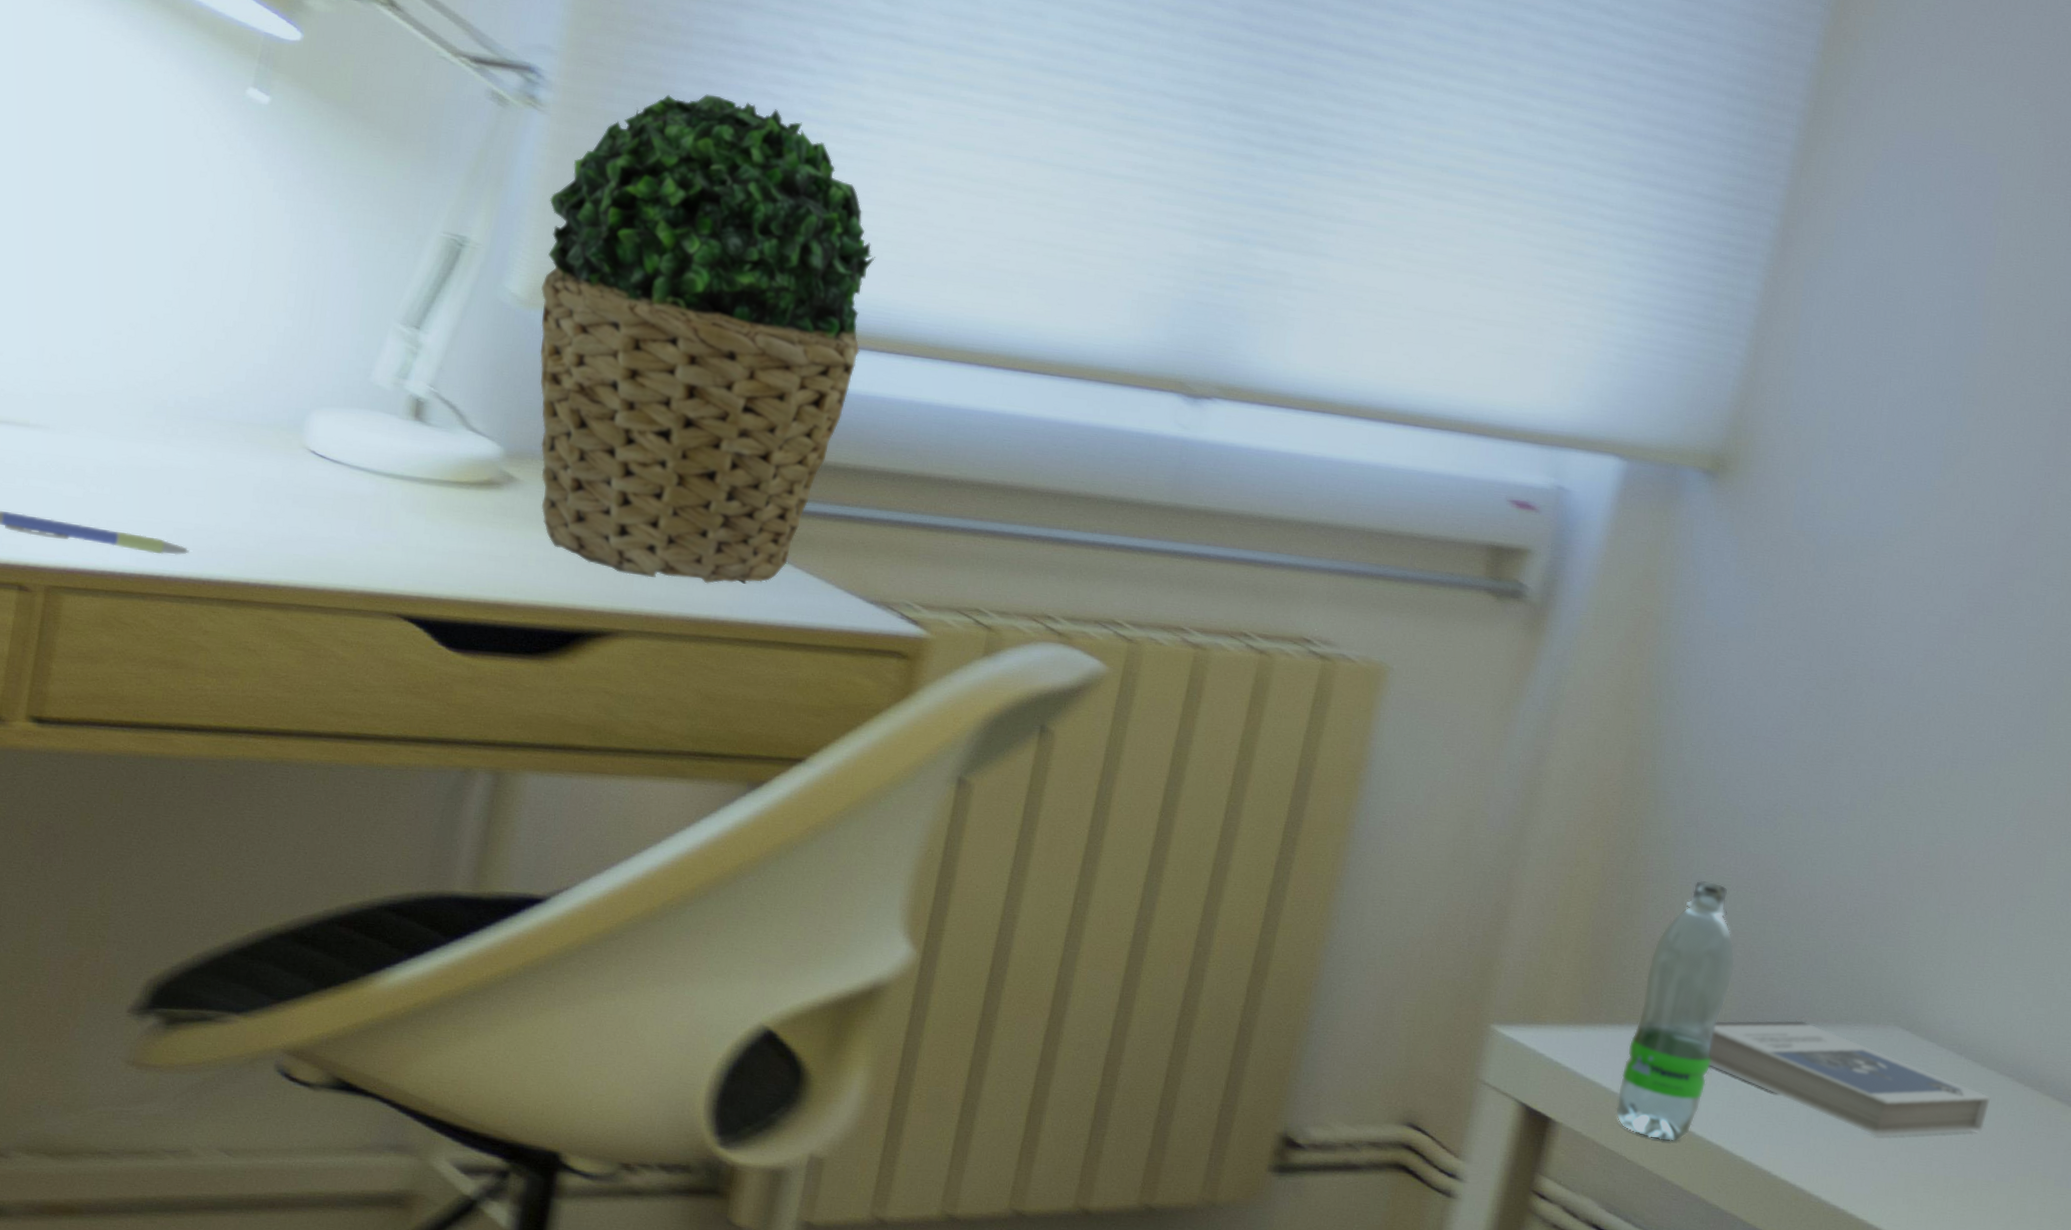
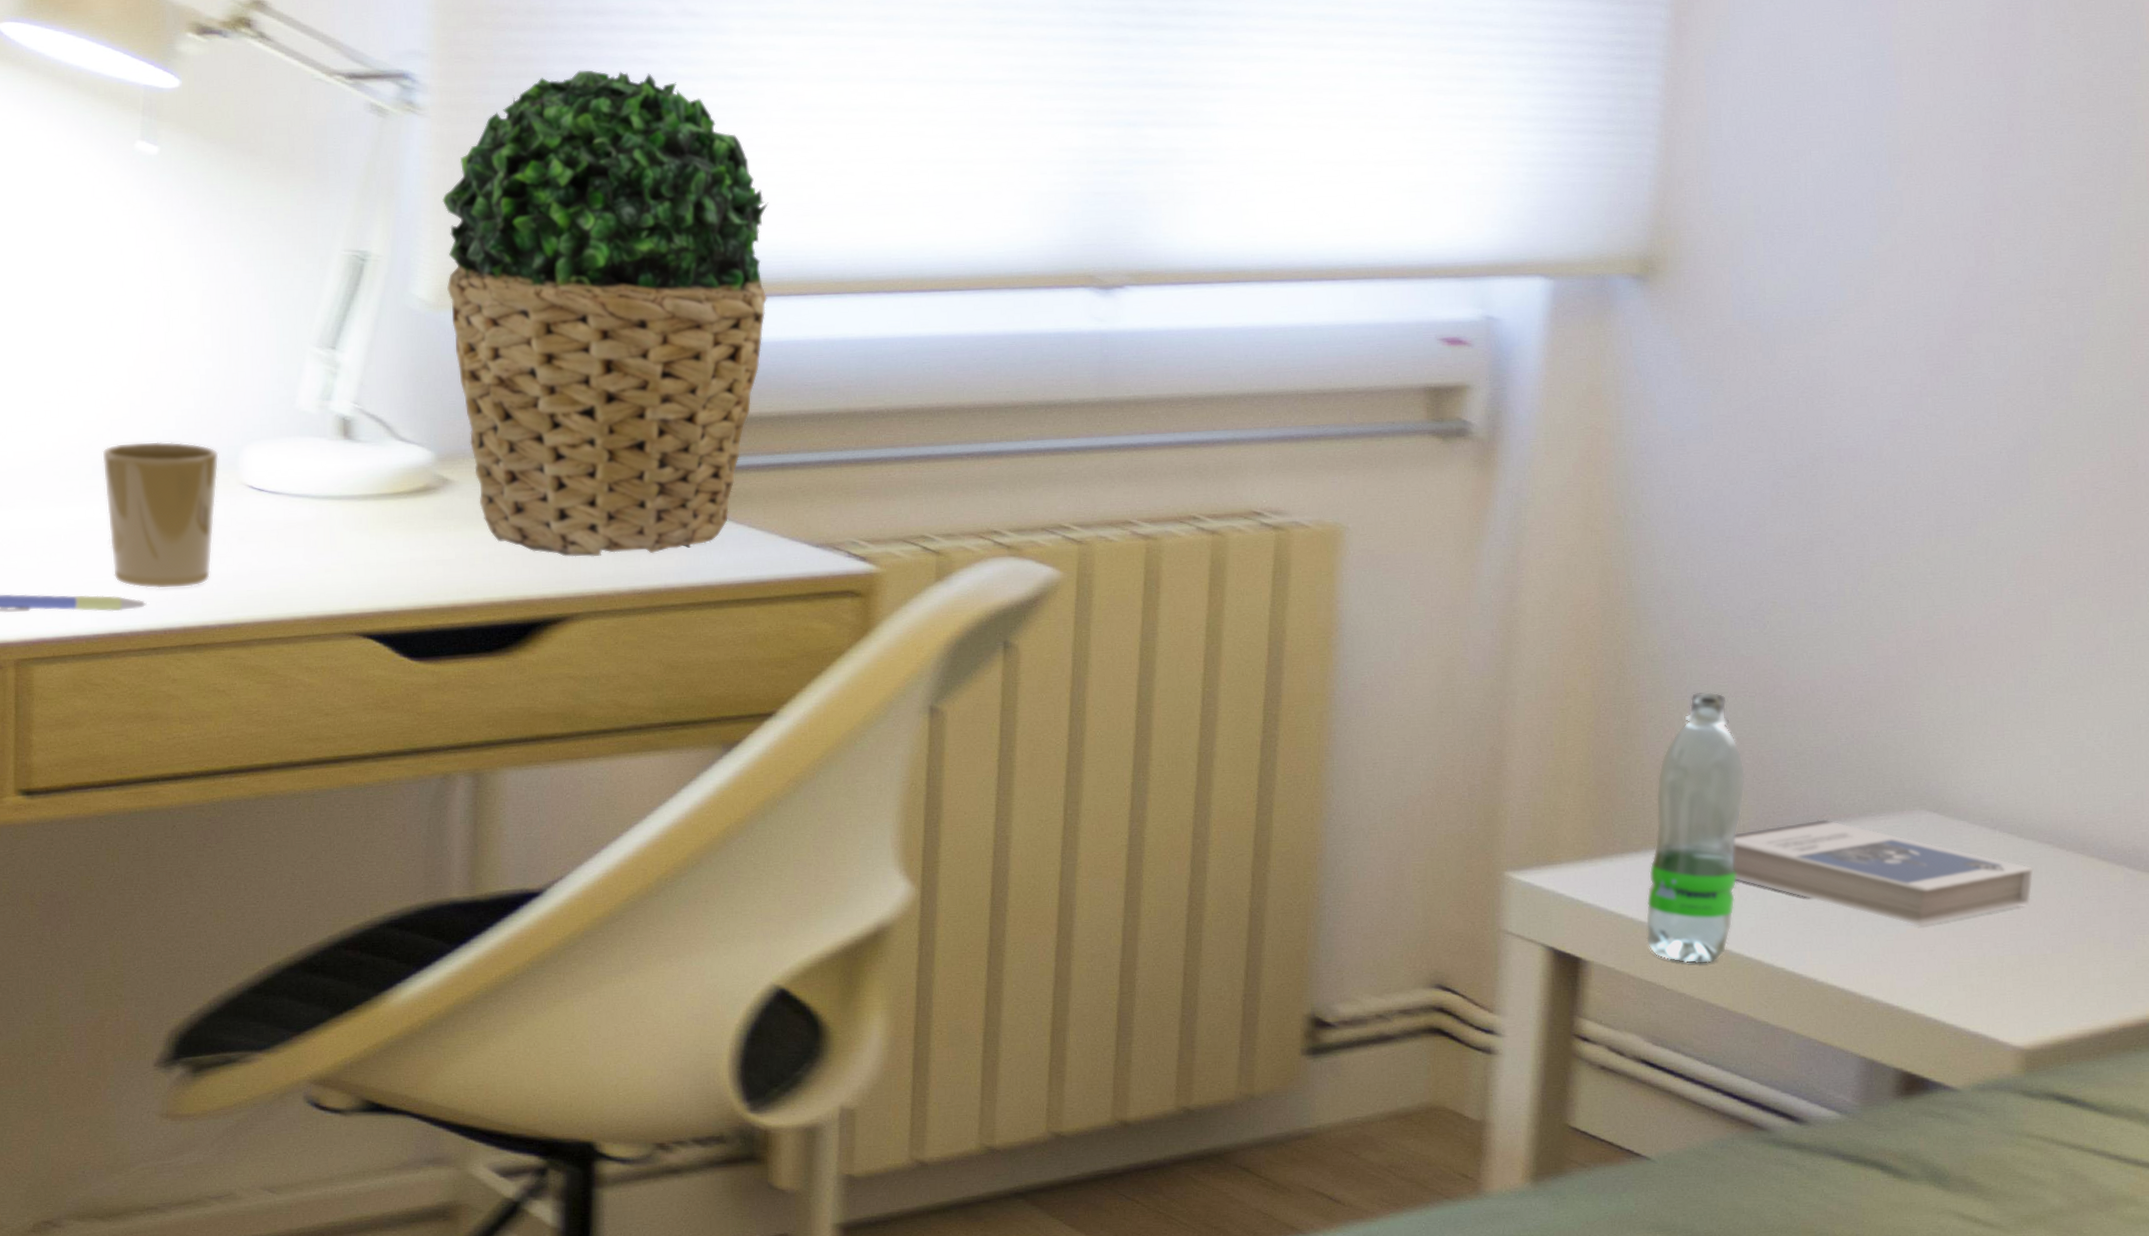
mug: none [159,386,285,542] -> present [101,441,219,589]

